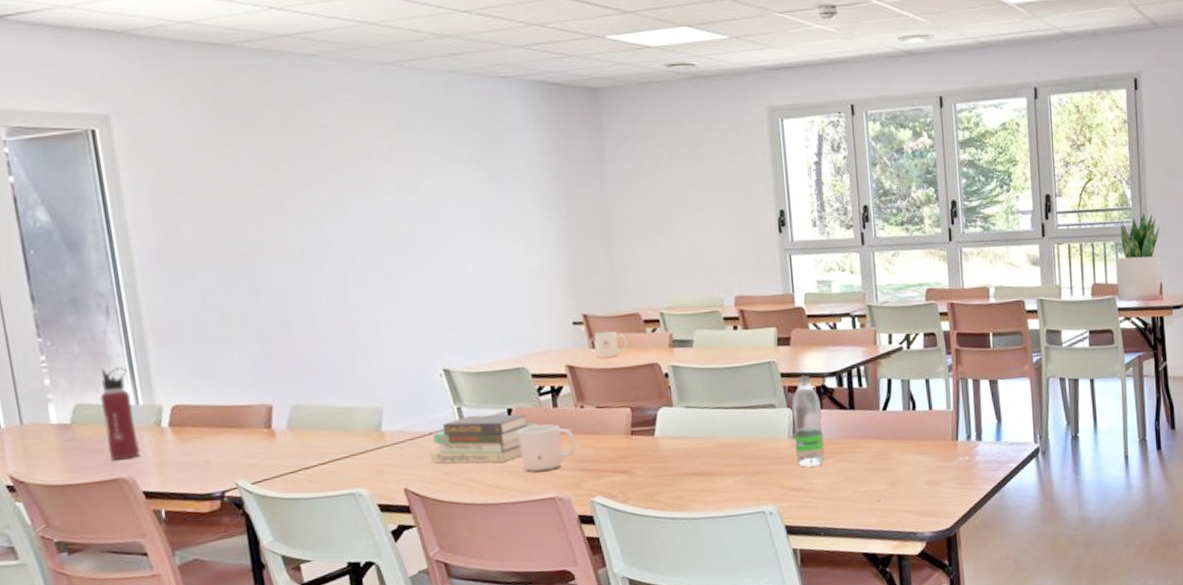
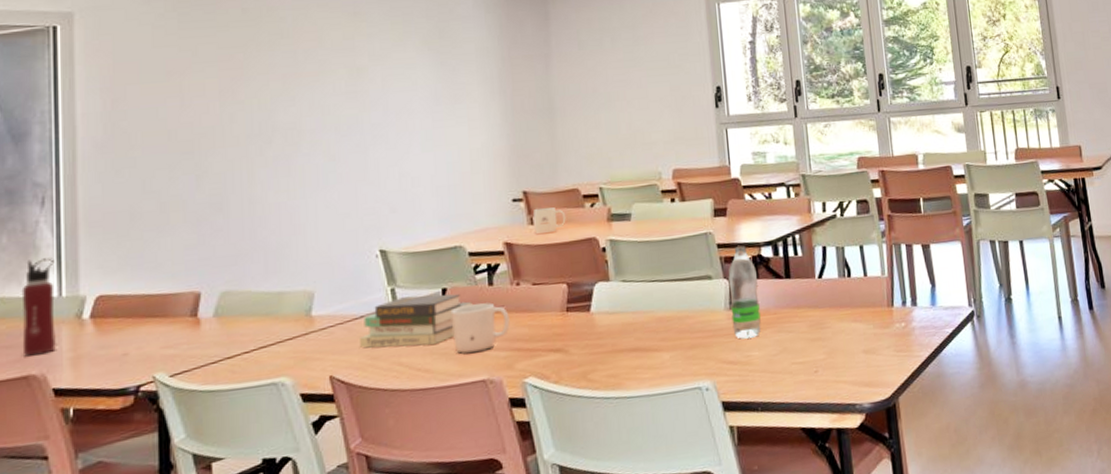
planter: present [1116,213,1162,302] -> none [1037,81,1080,165]

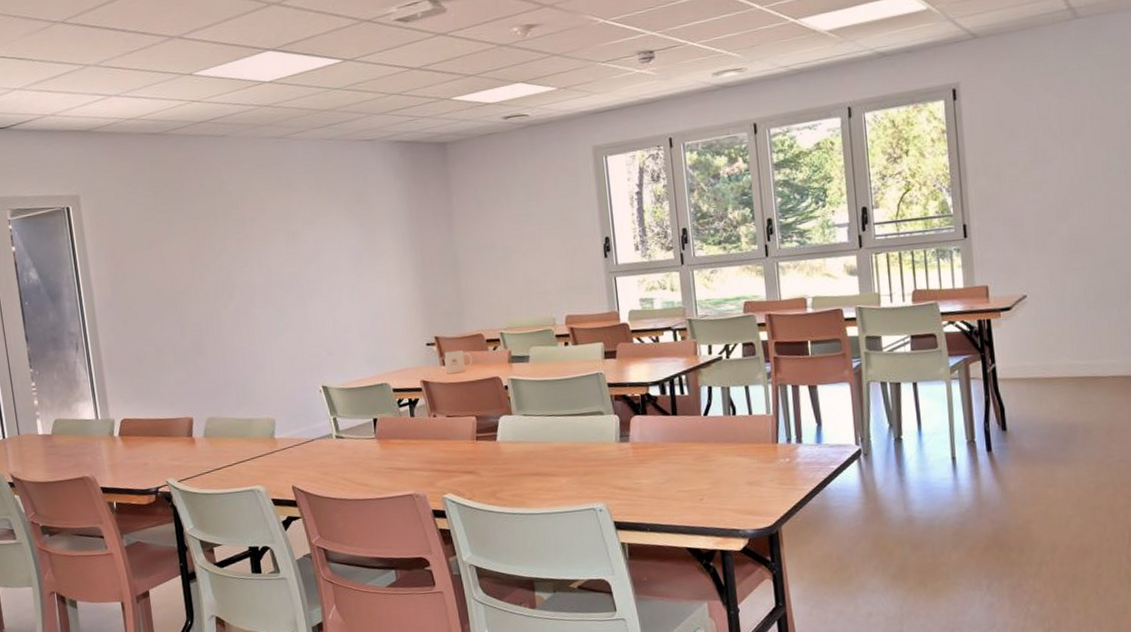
water bottle: present [21,257,57,356] -> none [71,390,100,463]
books: present [360,293,473,348] -> none [312,423,399,465]
mug: present [450,302,510,354] -> none [381,431,430,473]
bottle: present [728,245,761,339] -> none [618,385,650,468]

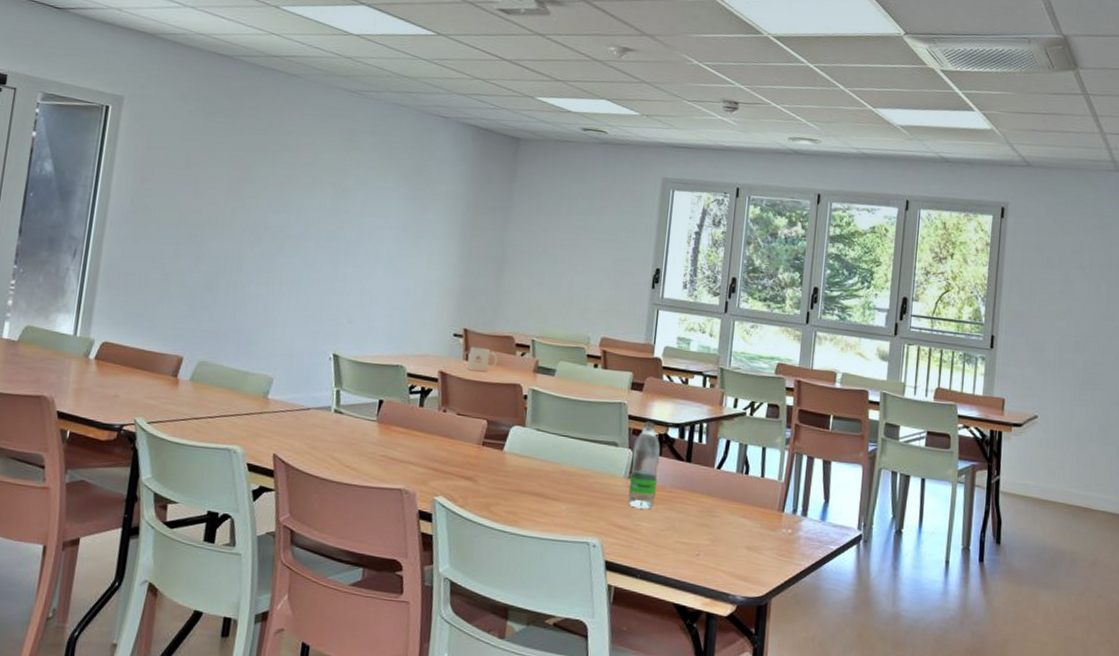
bottle: none [618,385,650,468] -> present [628,421,660,509]

